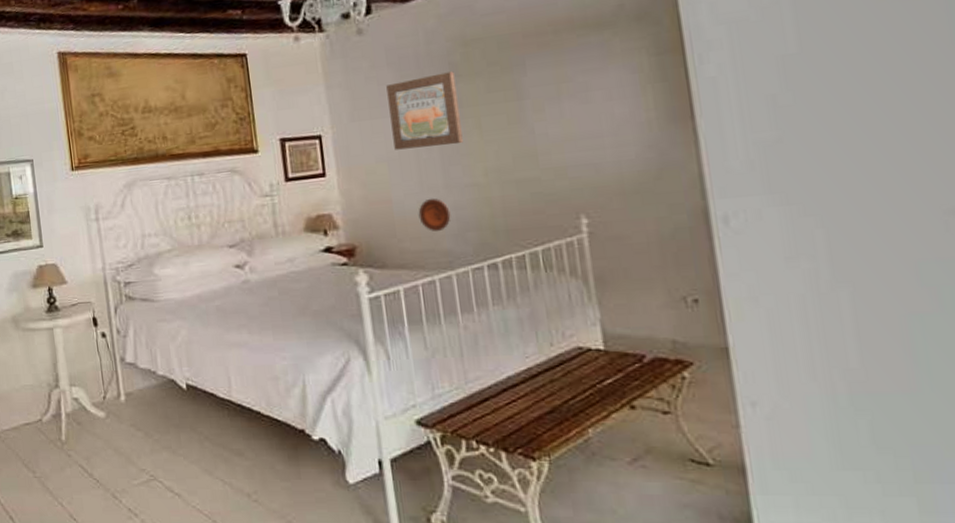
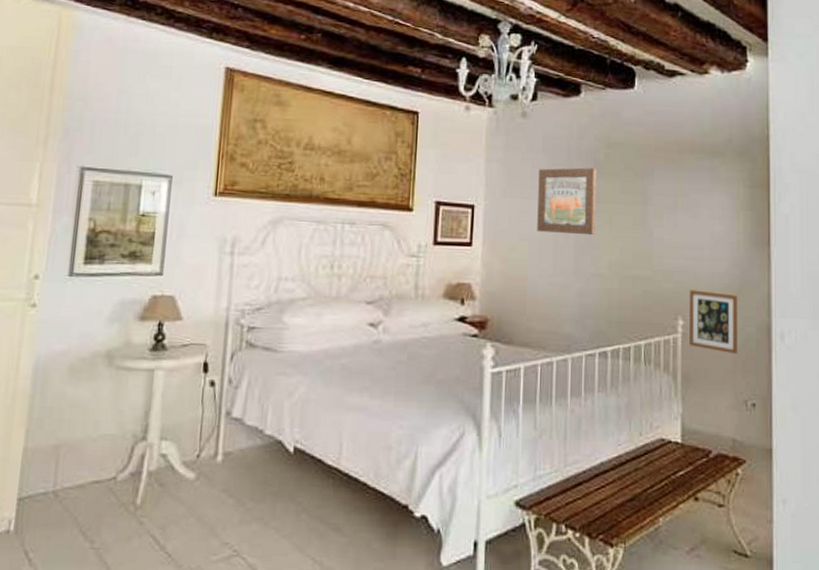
decorative plate: present [418,198,452,231] -> none [548,282,575,314]
picture frame: none [591,181,666,248] -> present [689,290,738,354]

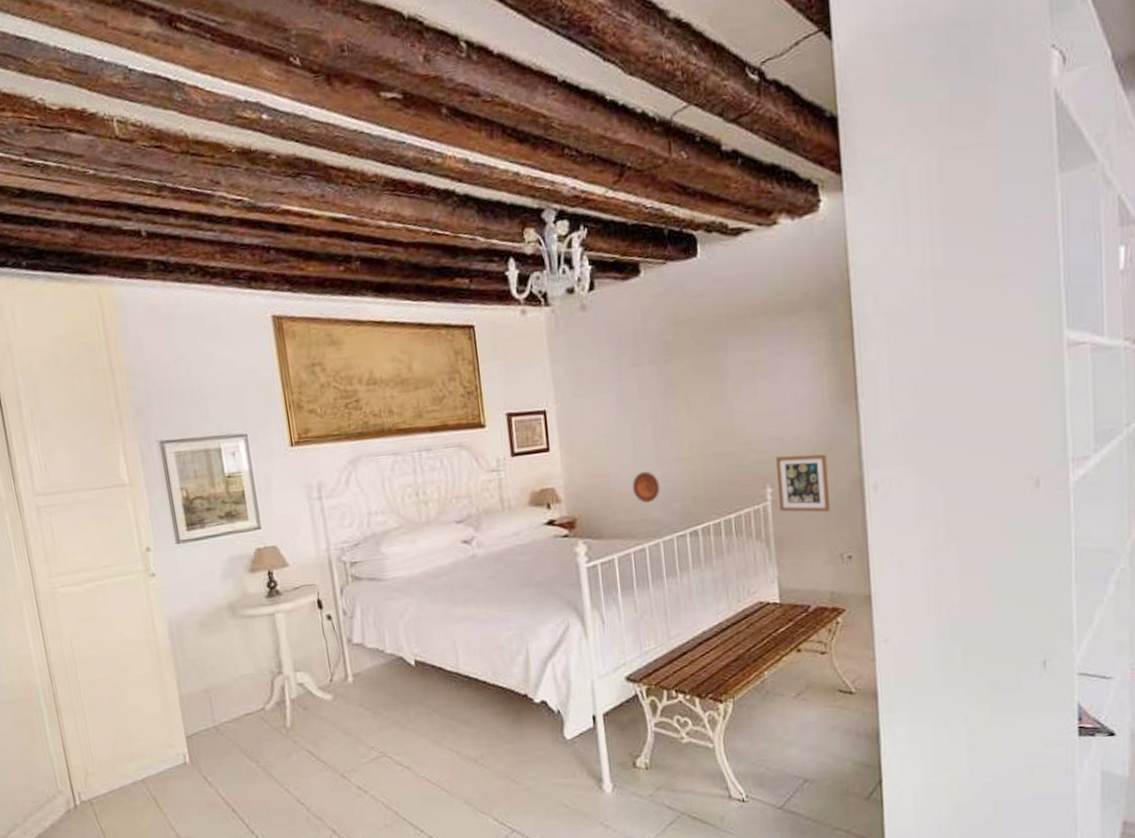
wall art: present [537,167,597,236] -> none [606,350,673,426]
decorative plate: none [548,282,575,314] -> present [632,471,661,503]

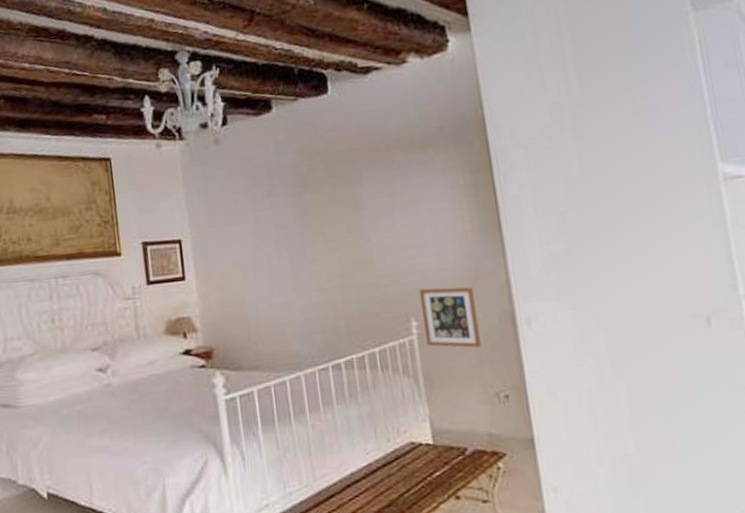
decorative plate: present [632,471,661,503] -> none [270,301,300,334]

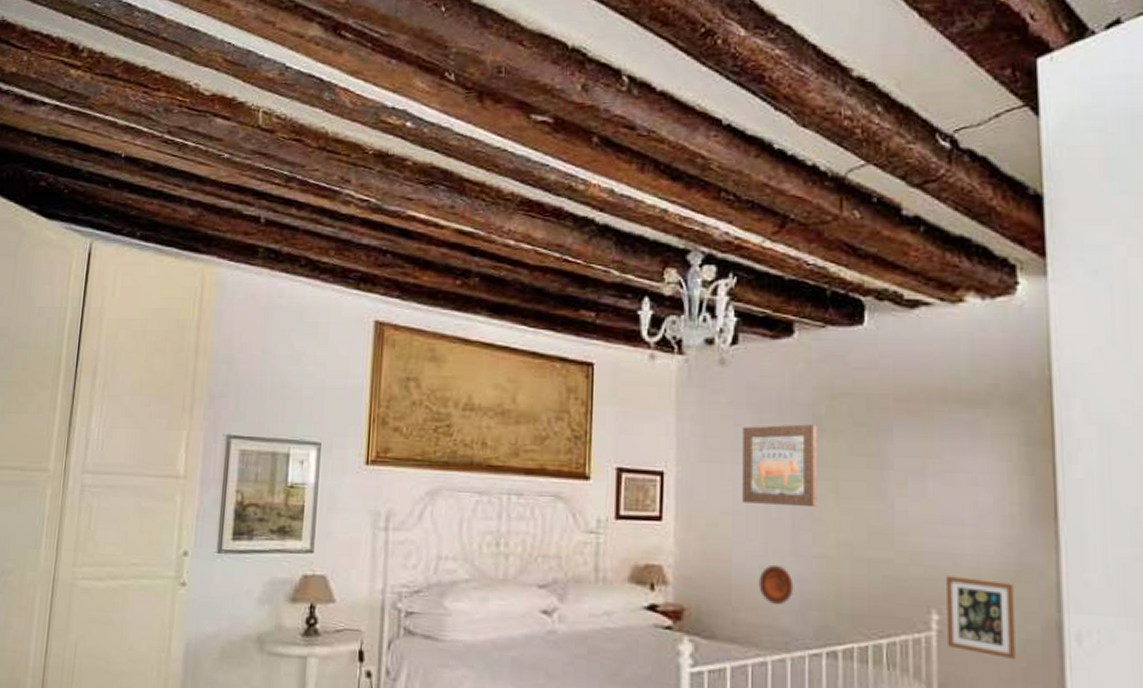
wall art: none [241,182,310,255] -> present [742,424,817,508]
decorative plate: none [270,301,300,334] -> present [758,564,794,604]

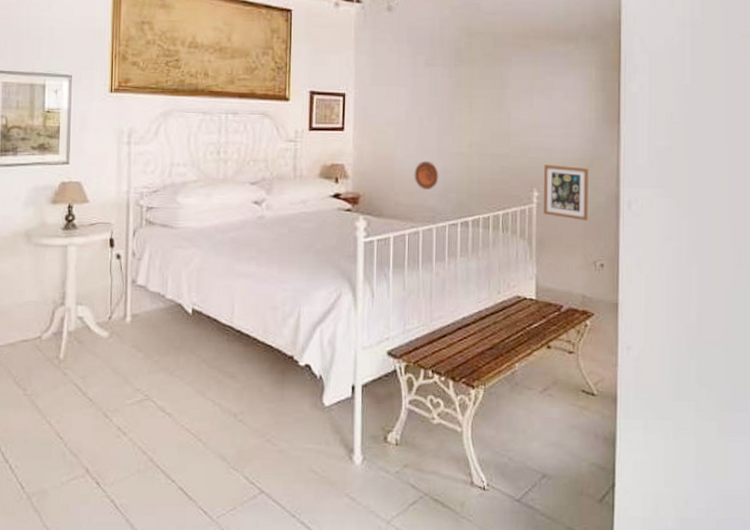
wall art: present [742,424,817,508] -> none [403,56,458,118]

